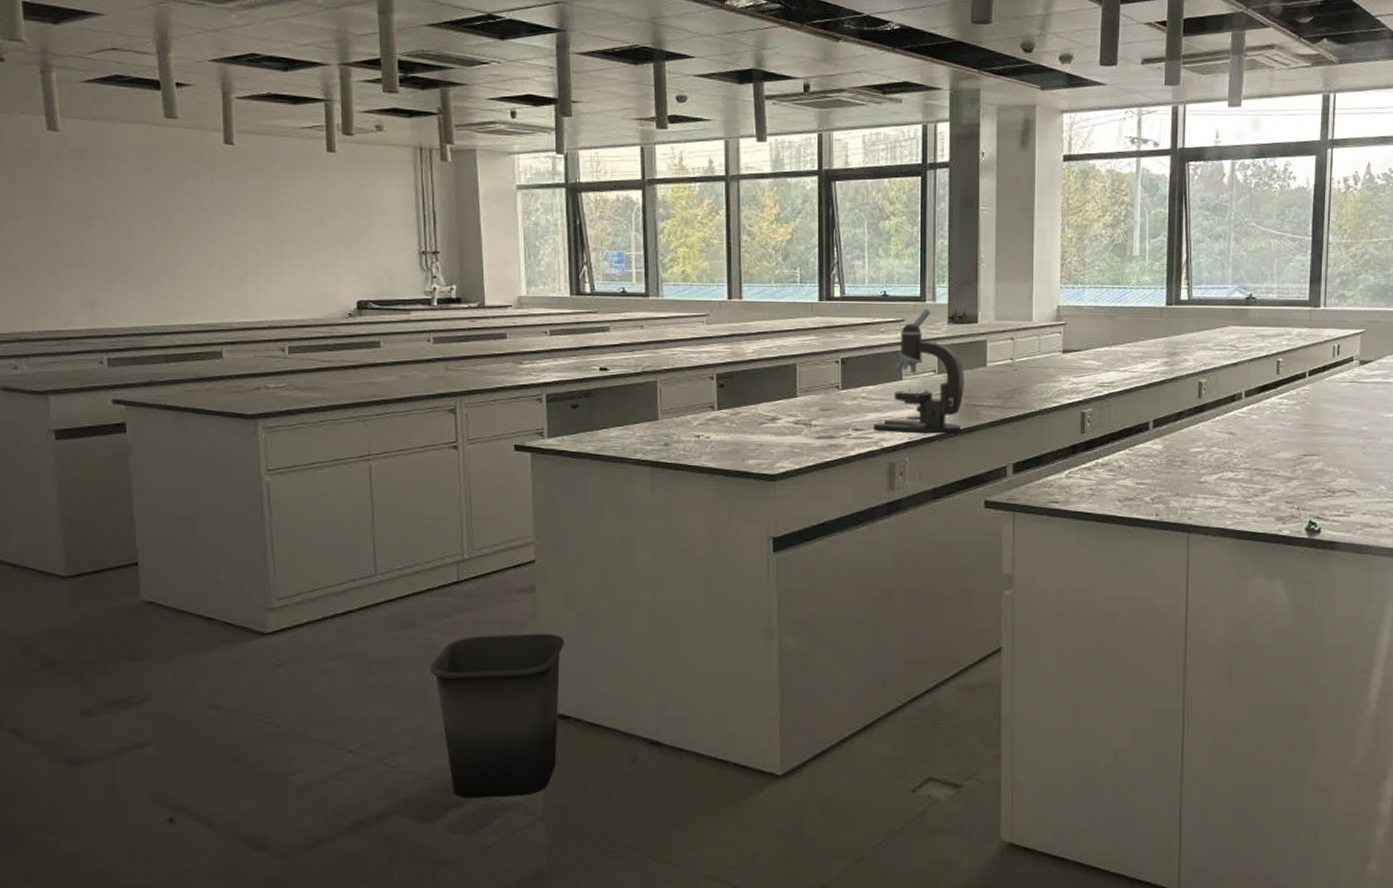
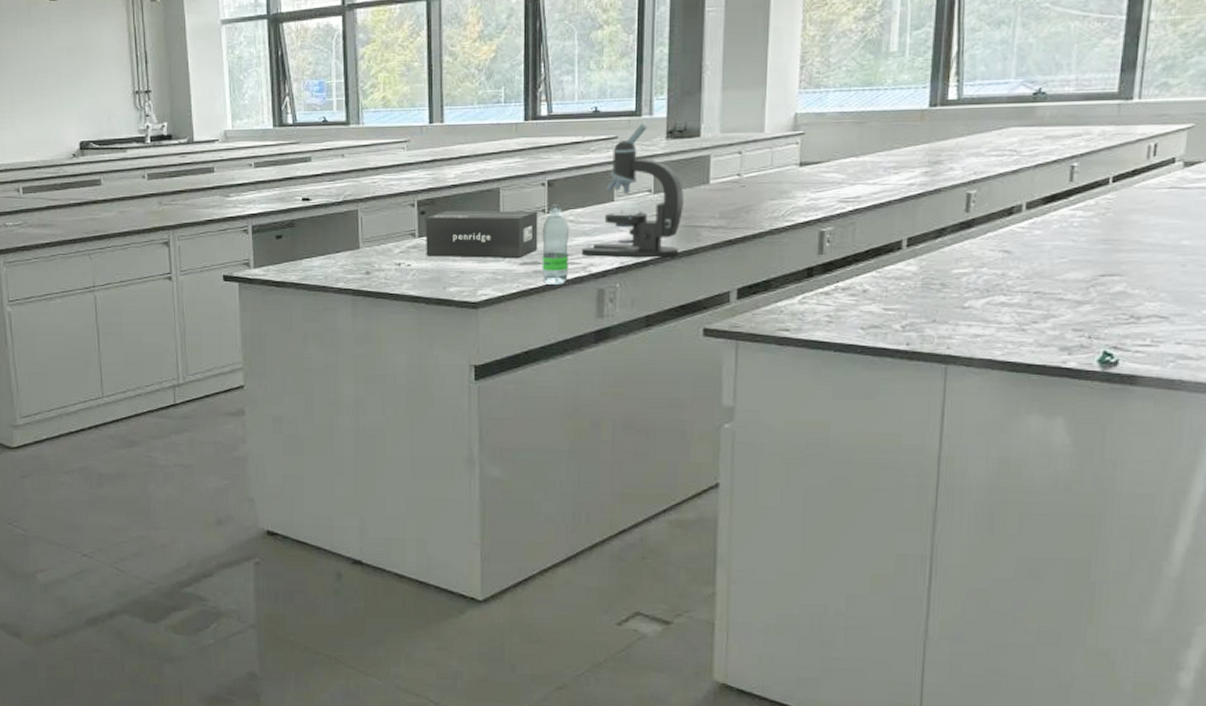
waste bin: present [429,633,564,798] -> none [151,454,272,604]
box: none [724,384,833,432] -> present [425,210,538,258]
bottle: none [836,381,861,458] -> present [542,204,569,285]

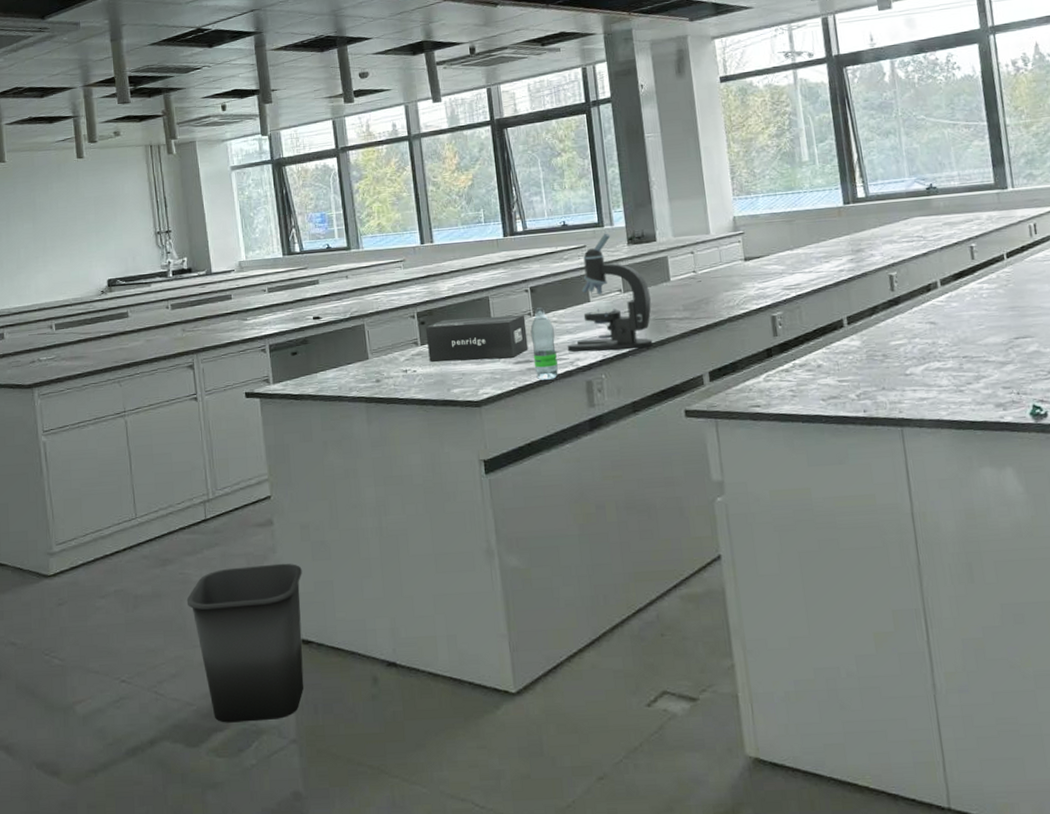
waste bin: none [151,454,272,604] -> present [186,563,304,723]

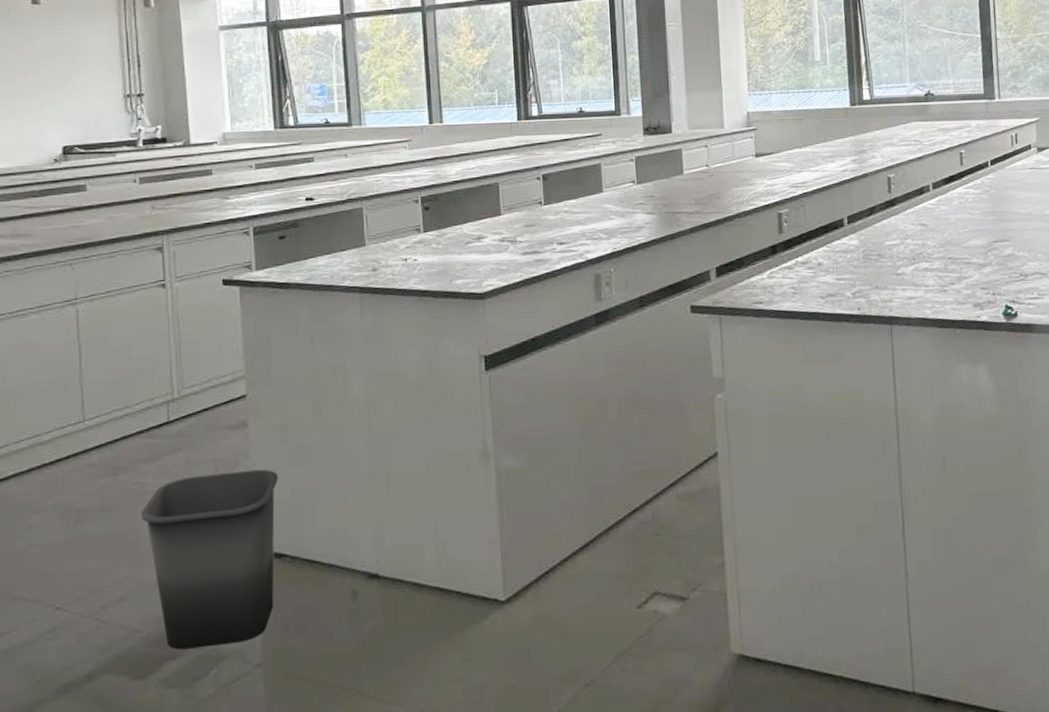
box: present [425,314,529,362] -> none [429,203,537,251]
bottle: present [530,307,559,380] -> none [540,196,567,272]
microscope: present [567,233,653,352] -> none [577,122,664,244]

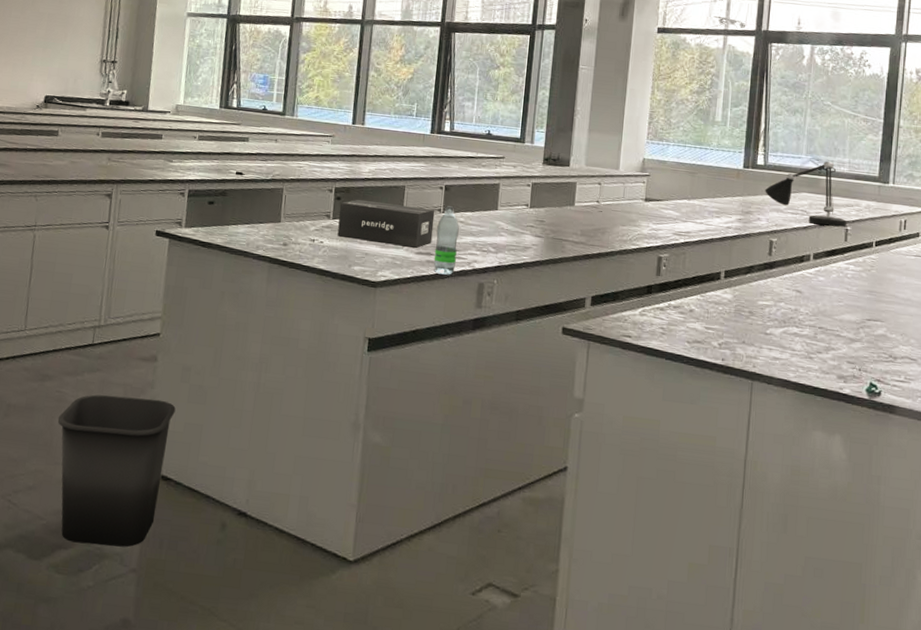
box: none [429,203,537,251] -> present [337,199,435,248]
bottle: none [540,196,567,272] -> present [433,206,459,275]
desk lamp: none [875,85,961,153] -> present [765,161,847,228]

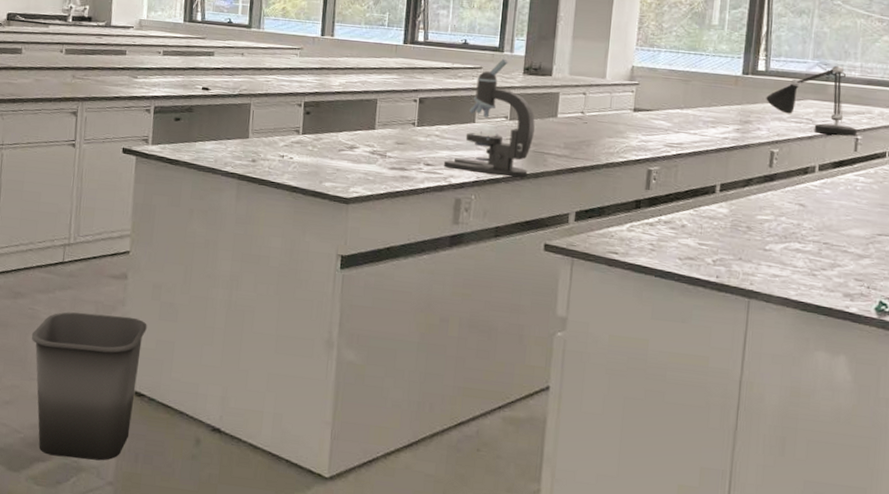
box: present [337,199,435,248] -> none [307,113,409,163]
bottle: present [433,206,459,275] -> none [407,119,435,191]
microscope: none [467,149,554,263] -> present [443,58,535,178]

